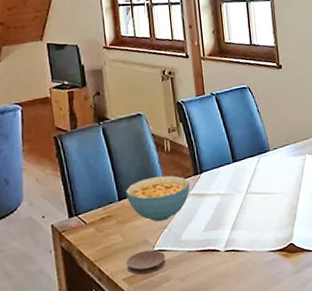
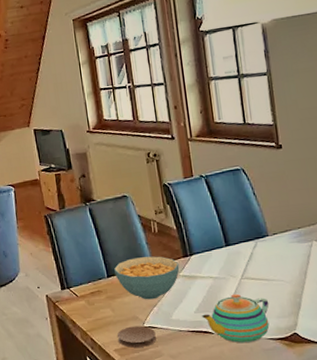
teapot: none [209,208,270,259] -> present [201,293,270,344]

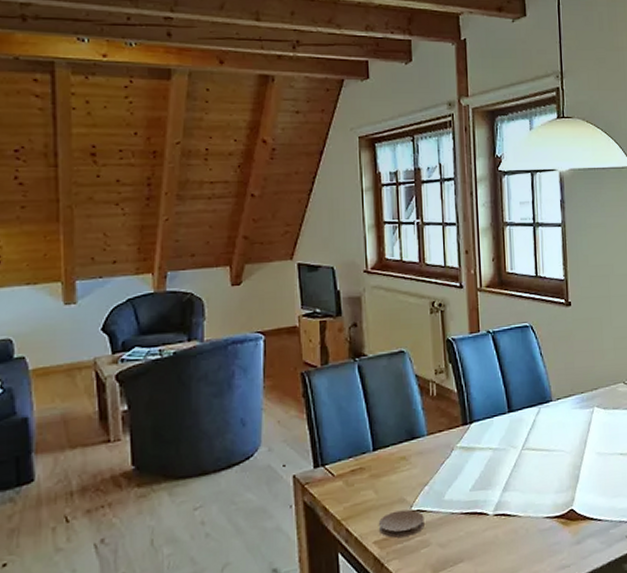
cereal bowl: present [114,256,180,300] -> none [382,424,457,478]
teapot: present [201,293,270,344] -> none [476,466,548,525]

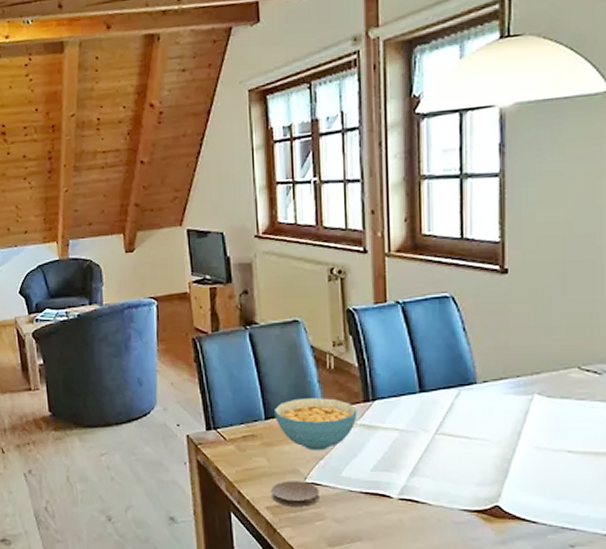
cereal bowl: none [382,424,457,478] -> present [274,398,357,451]

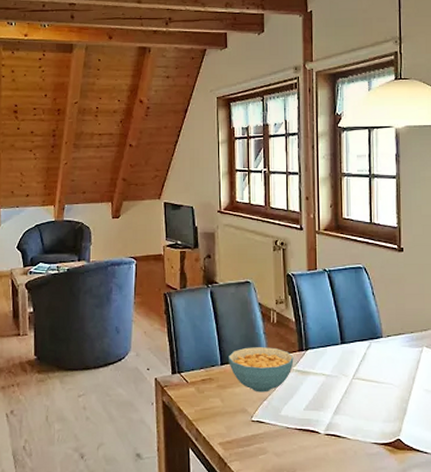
coaster: present [272,481,319,507] -> none [224,419,263,442]

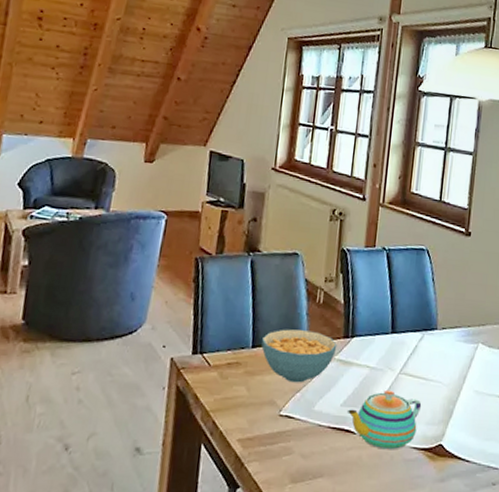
teapot: none [310,393,377,446] -> present [347,389,422,450]

